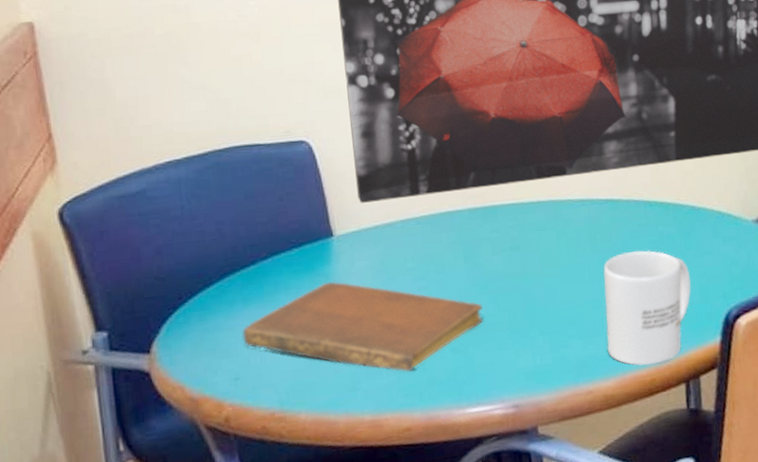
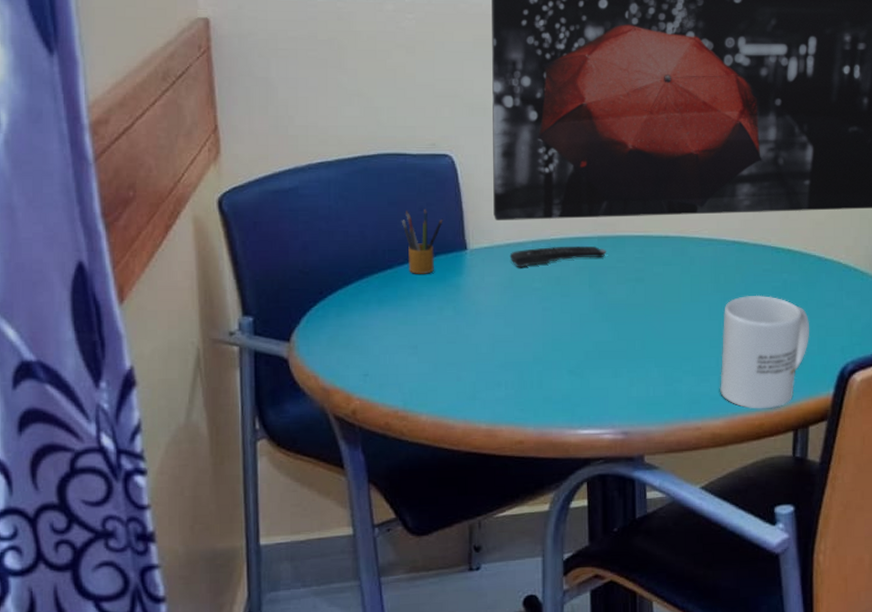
notebook: present [242,281,484,373] -> none [375,293,602,388]
pencil box: none [261,197,306,268] -> present [402,208,443,274]
remote control: none [378,218,479,249] -> present [509,245,607,267]

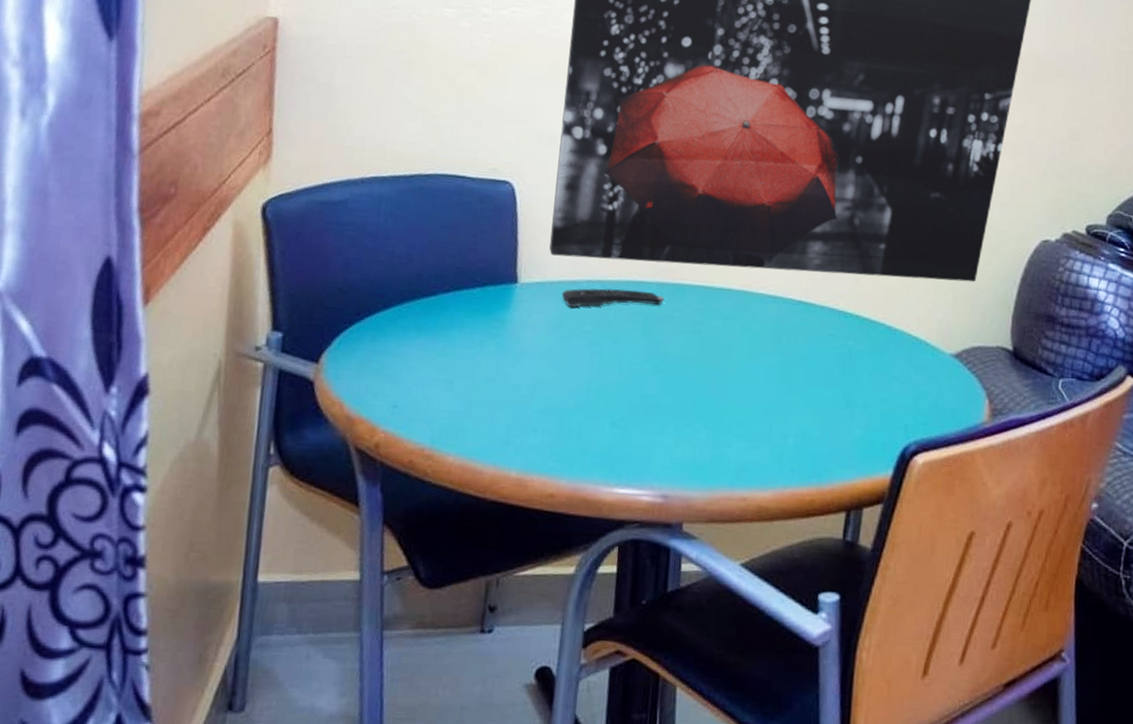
pencil box: present [402,208,443,274] -> none [452,235,496,305]
mug: present [719,295,809,409] -> none [770,360,873,486]

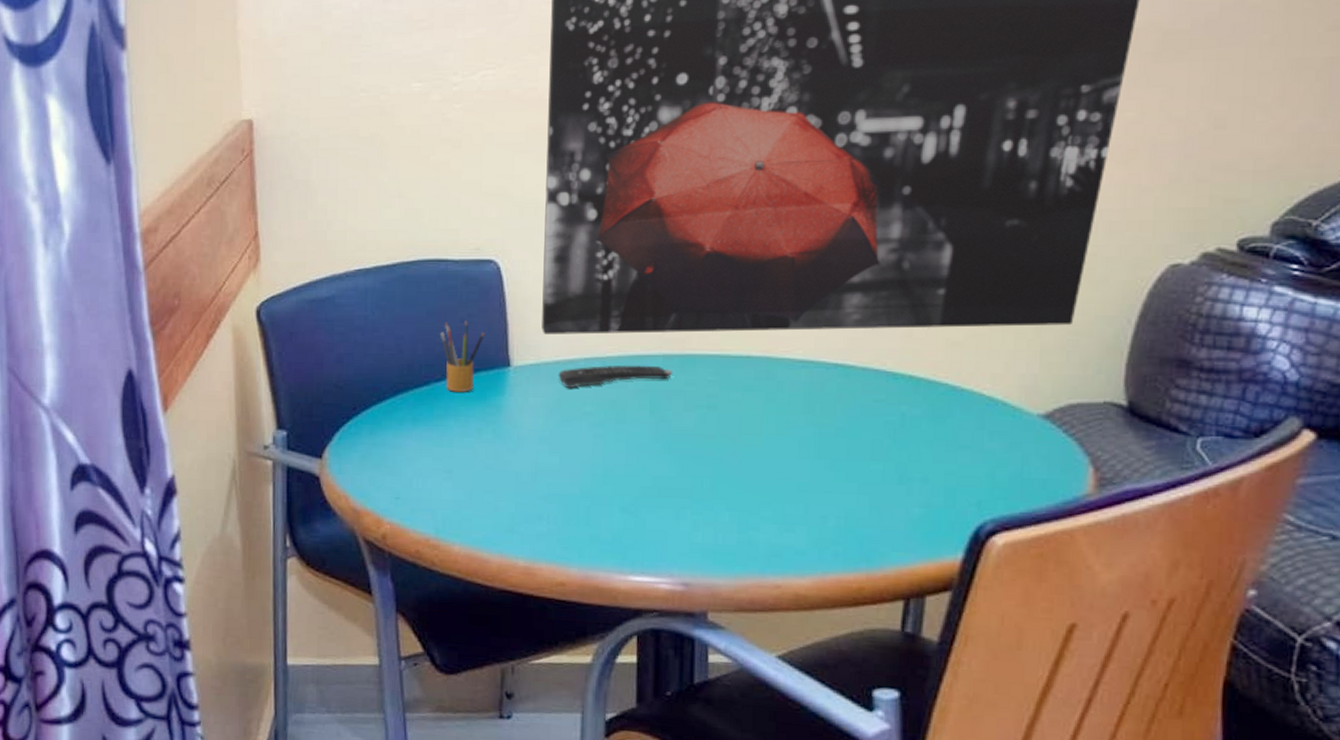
pencil box: none [452,235,496,305] -> present [441,319,485,392]

